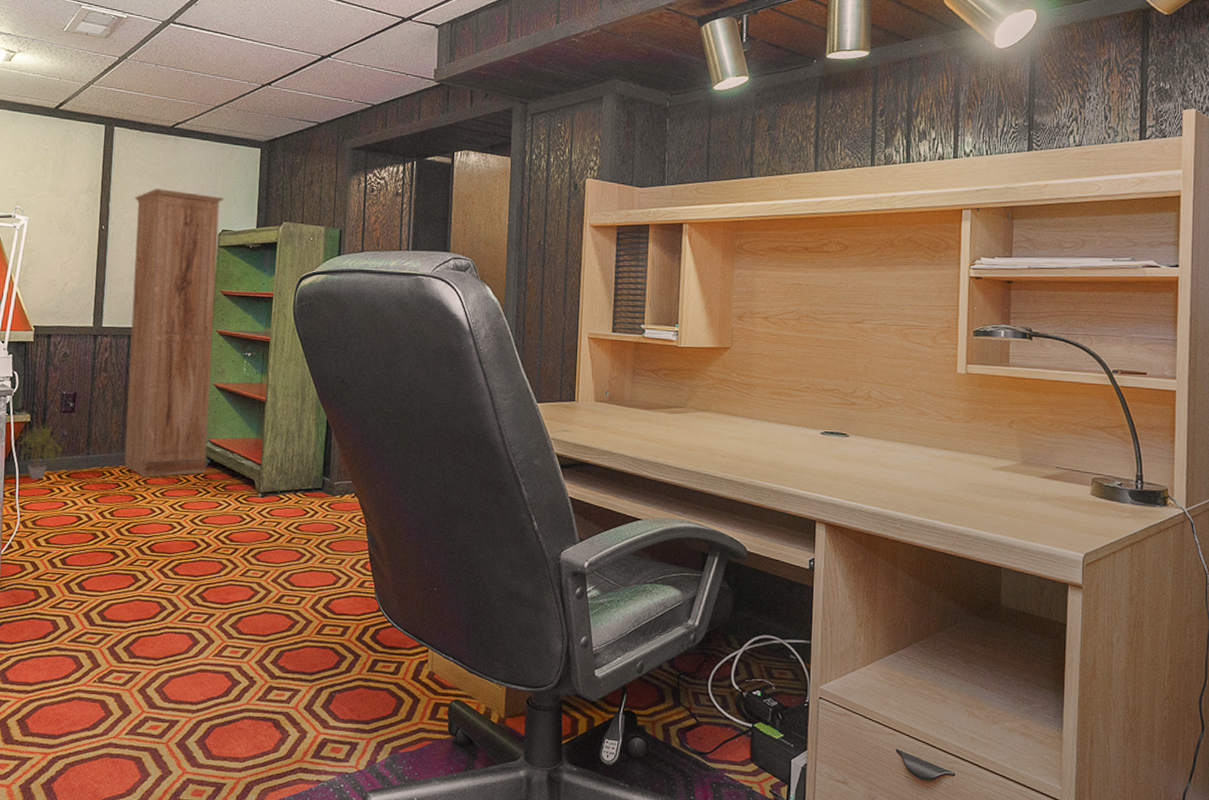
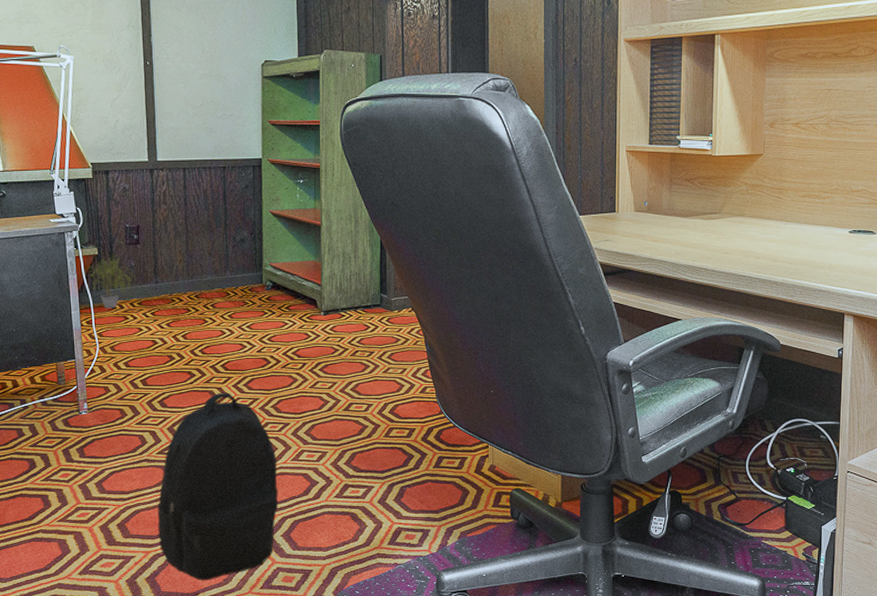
backpack: none [60,576,198,791] -> present [157,392,279,581]
cabinet: present [124,189,225,477] -> none [175,22,270,302]

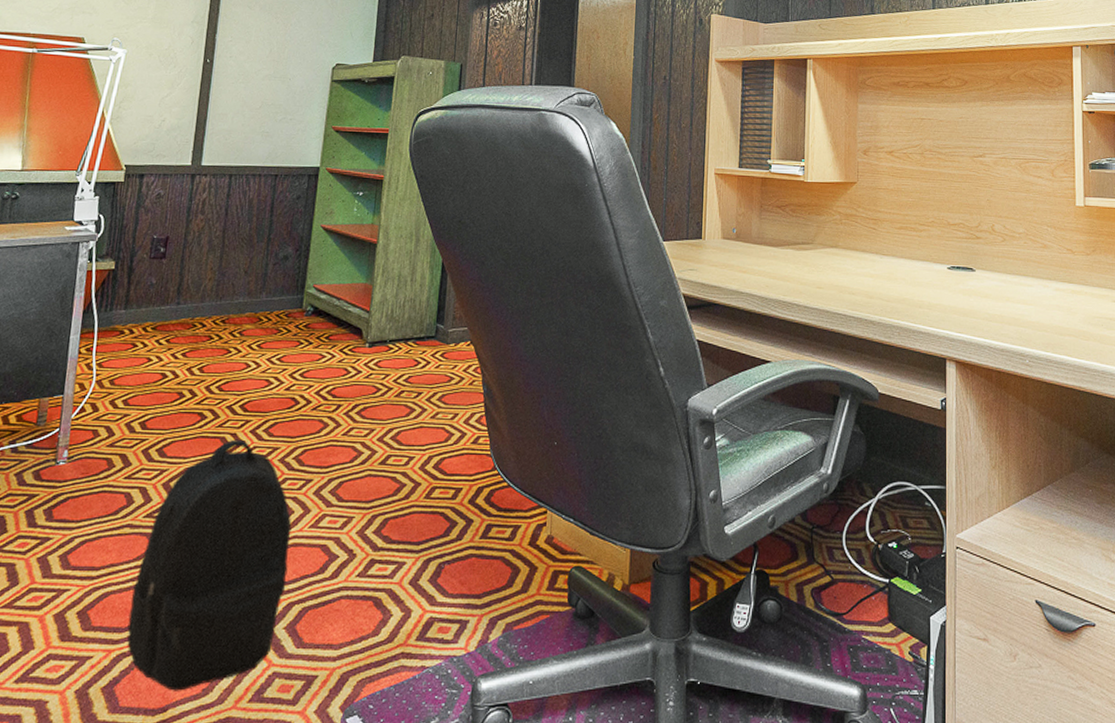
potted plant: present [88,254,135,308] -> none [98,269,154,333]

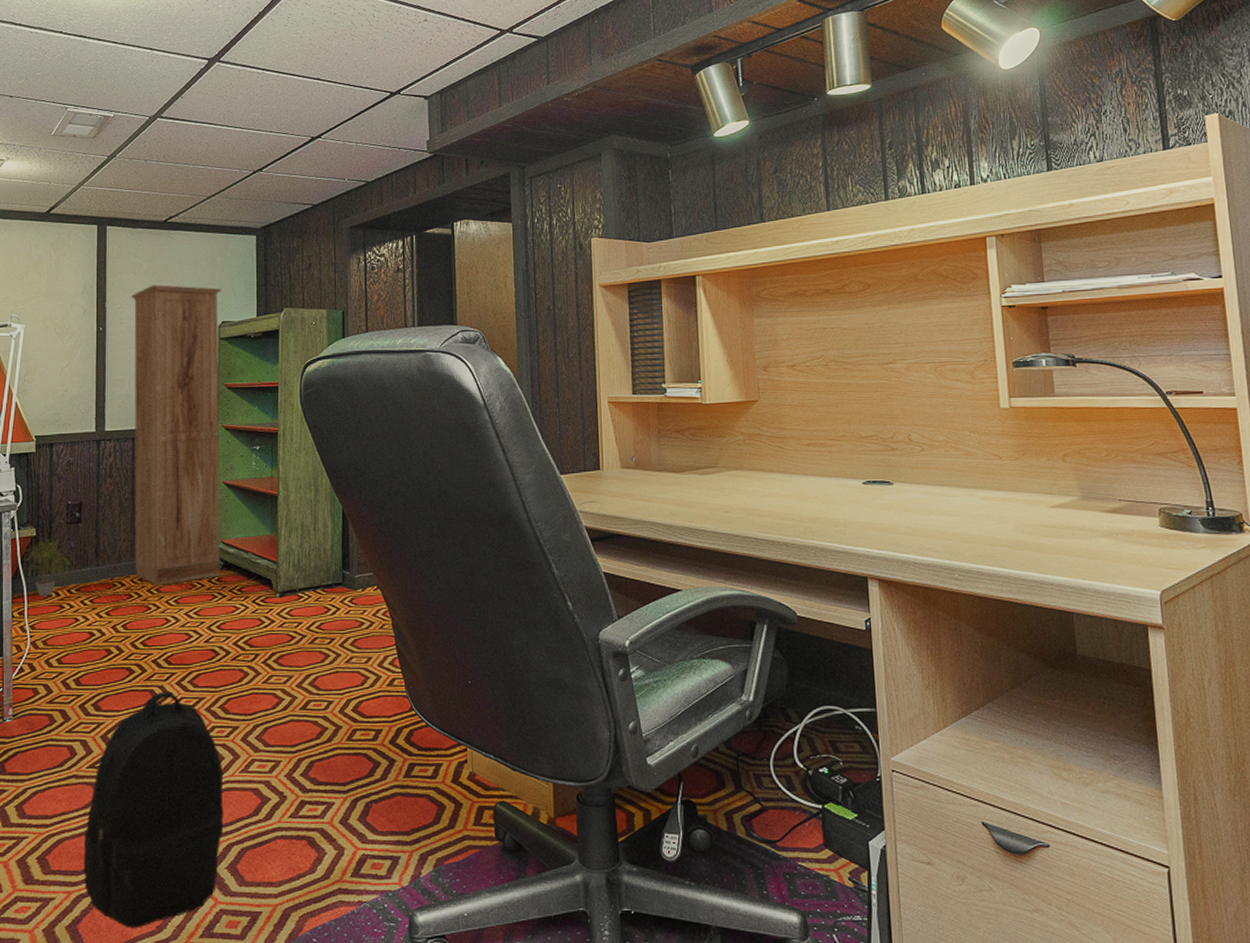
potted plant: none [98,269,154,333] -> present [24,534,75,596]
cabinet: none [219,21,340,328] -> present [130,285,222,585]

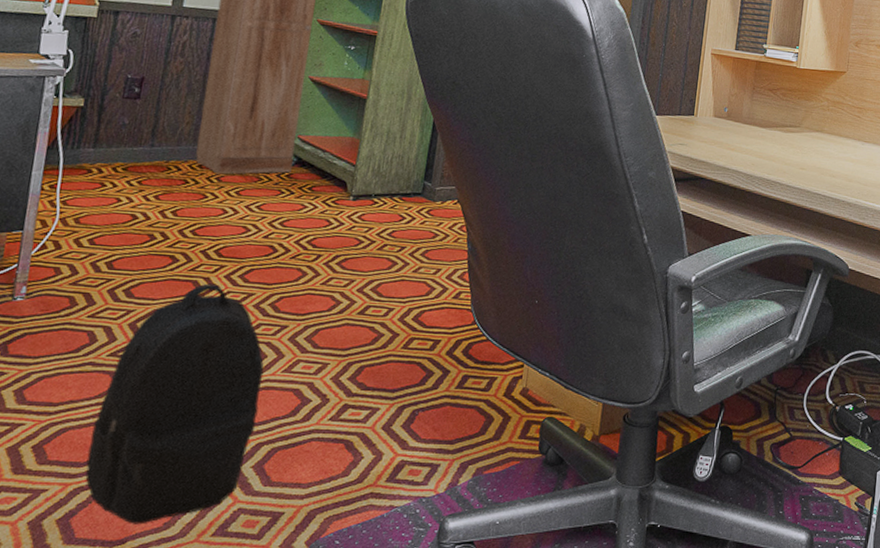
potted plant: present [24,534,75,596] -> none [65,107,126,172]

